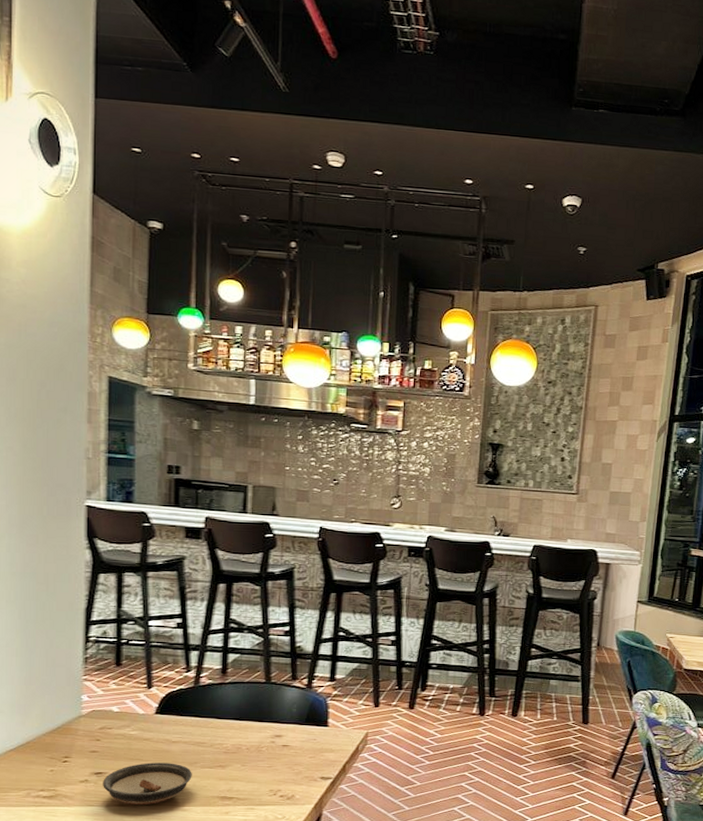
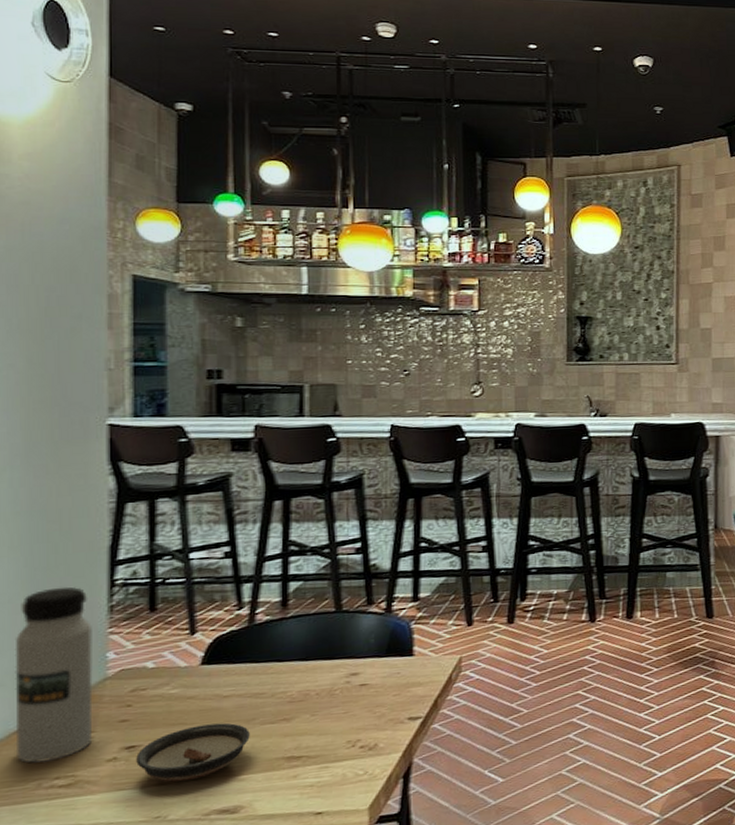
water bottle: none [10,638,70,777] -> present [14,586,93,763]

